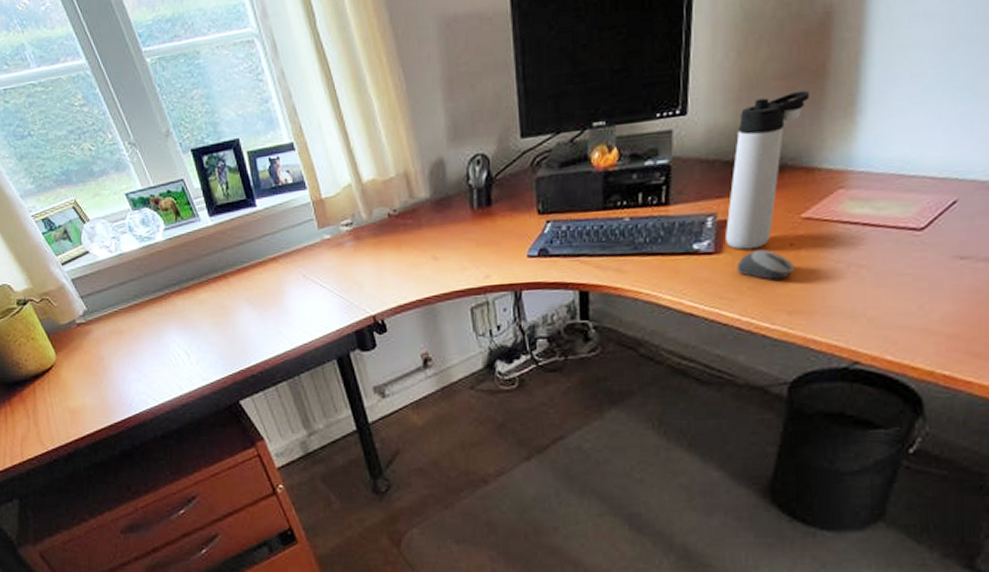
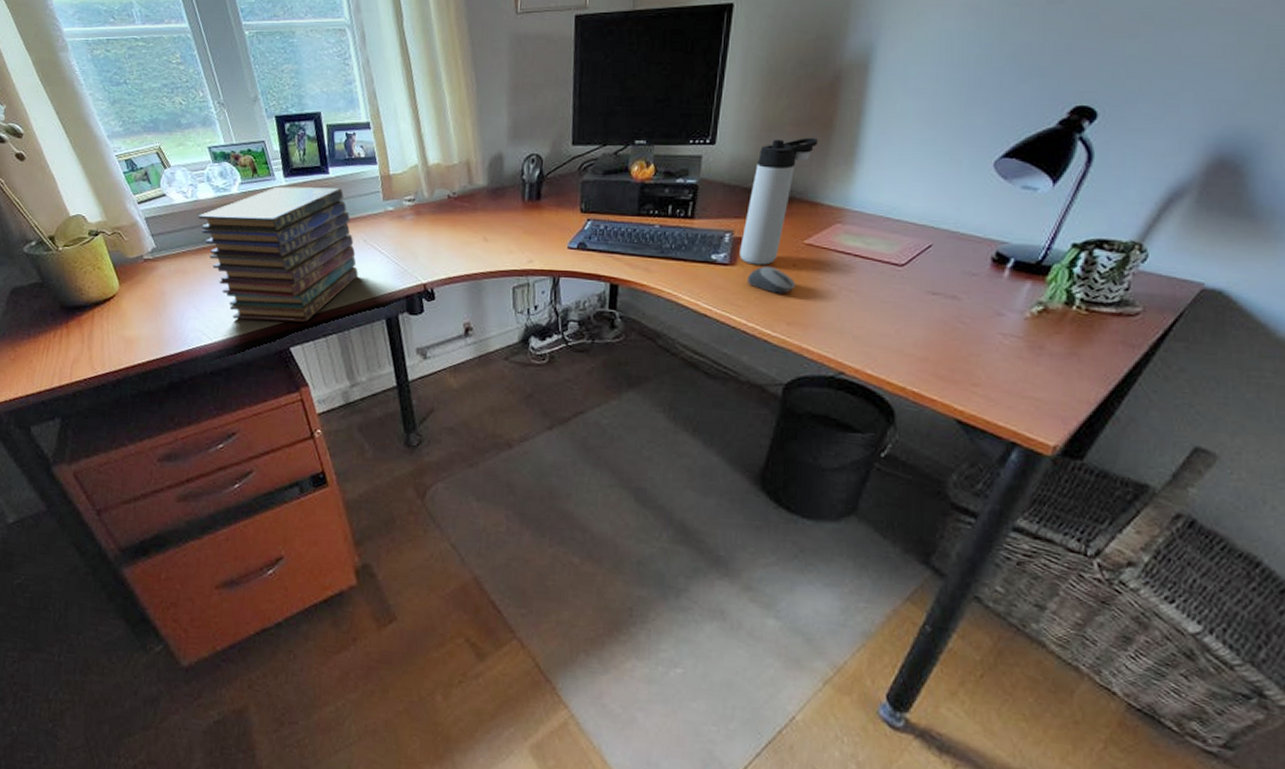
book stack: none [125,221,302,377] -> present [198,186,358,322]

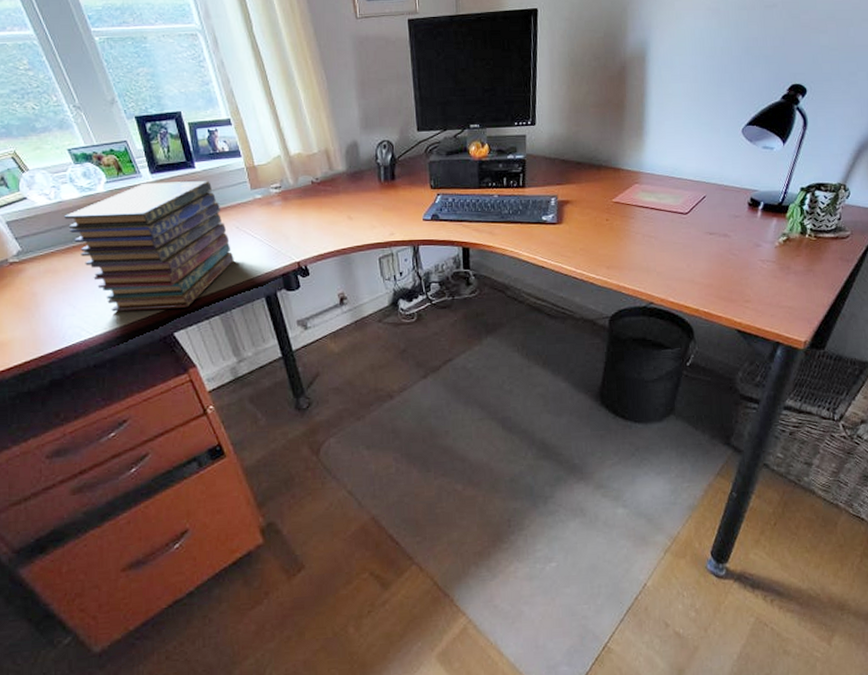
thermos bottle: present [740,137,819,265] -> none [564,116,615,222]
computer mouse: present [747,267,797,294] -> none [572,223,611,244]

